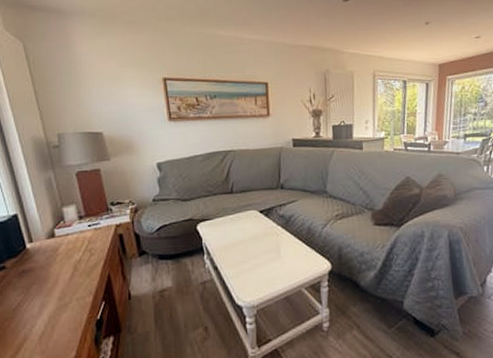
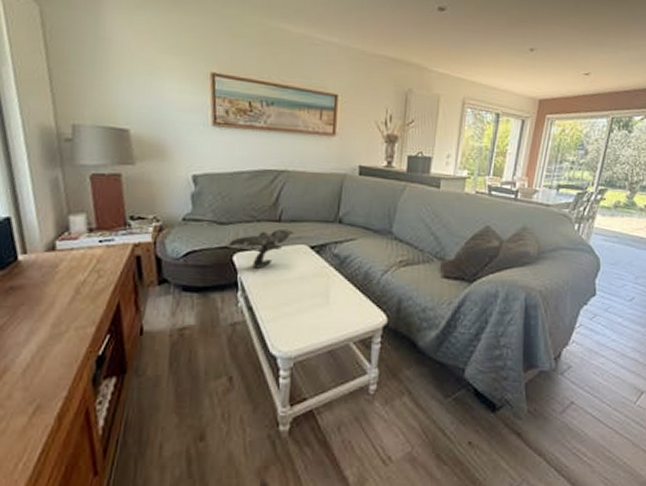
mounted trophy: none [193,198,245,234] -> present [229,228,295,268]

